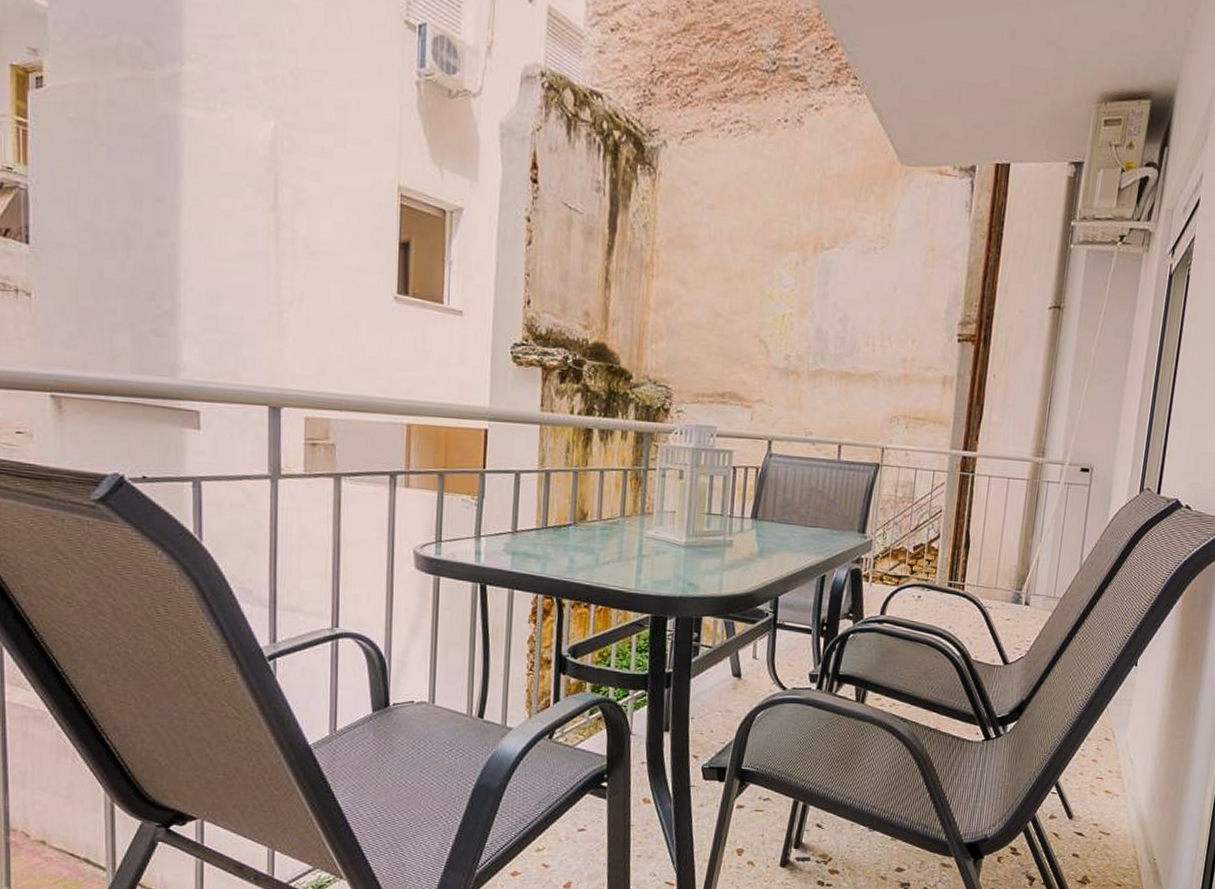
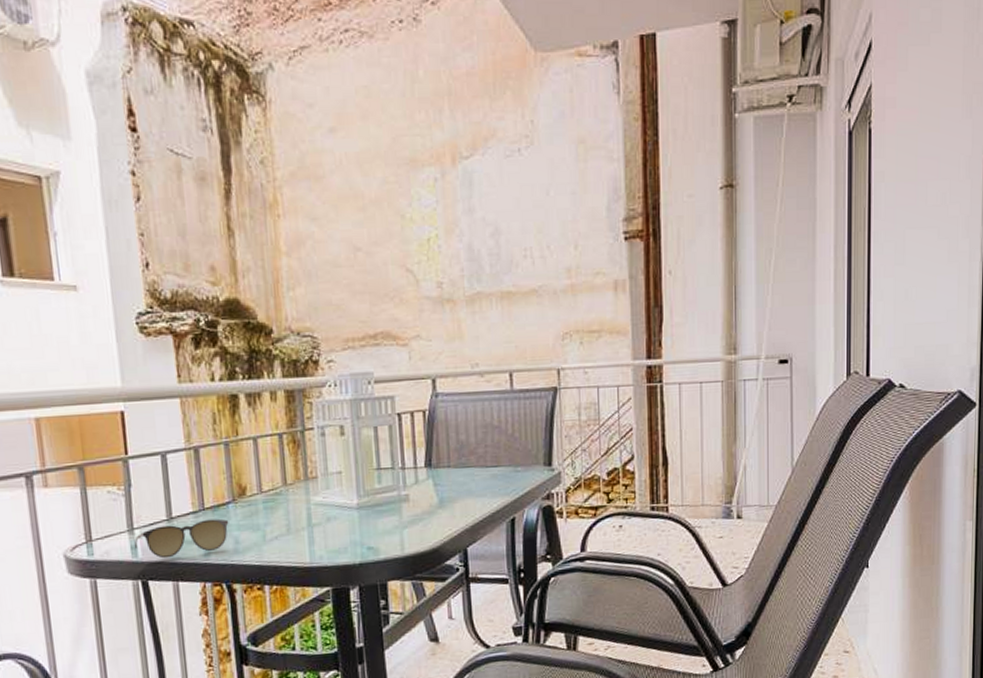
sunglasses: none [479,537,567,567] -> present [134,518,229,559]

